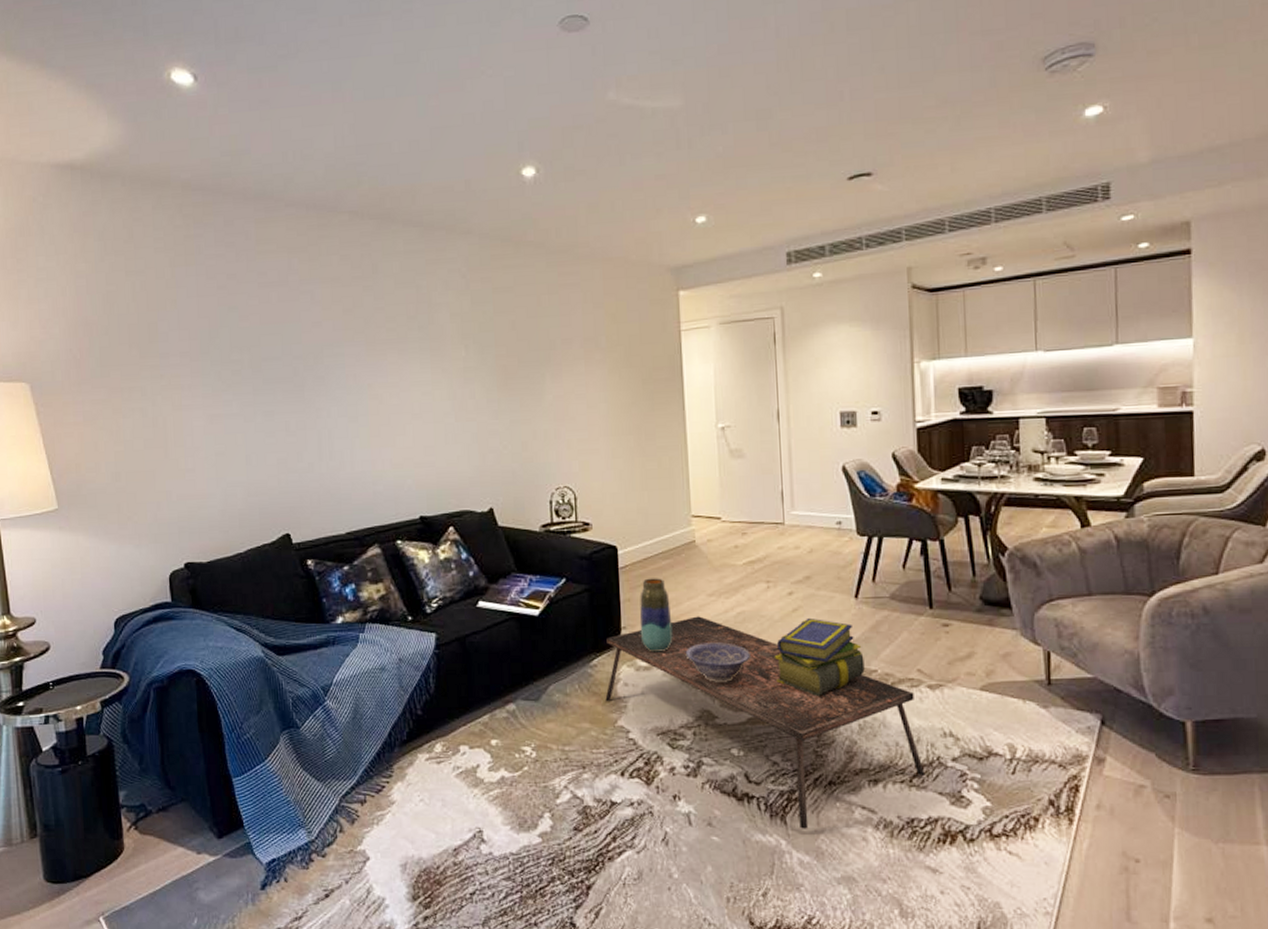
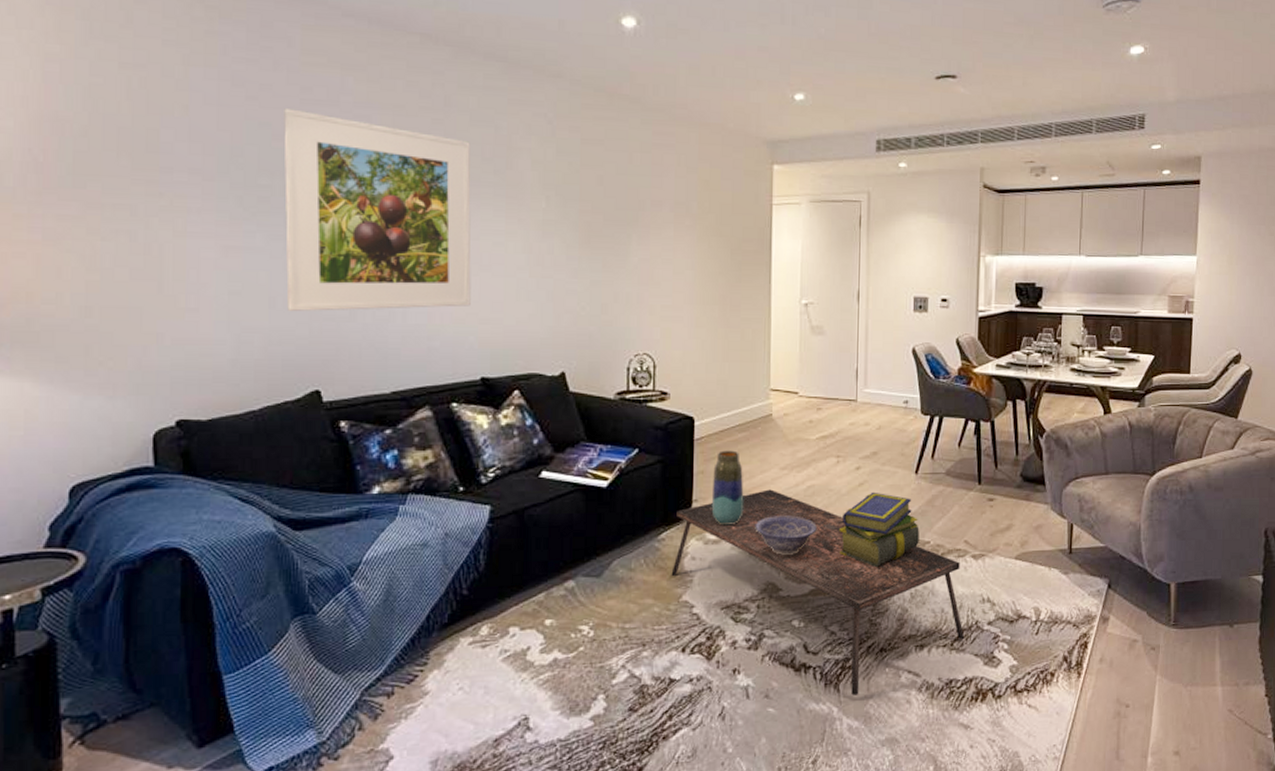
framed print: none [246,292,407,466] -> present [284,108,471,311]

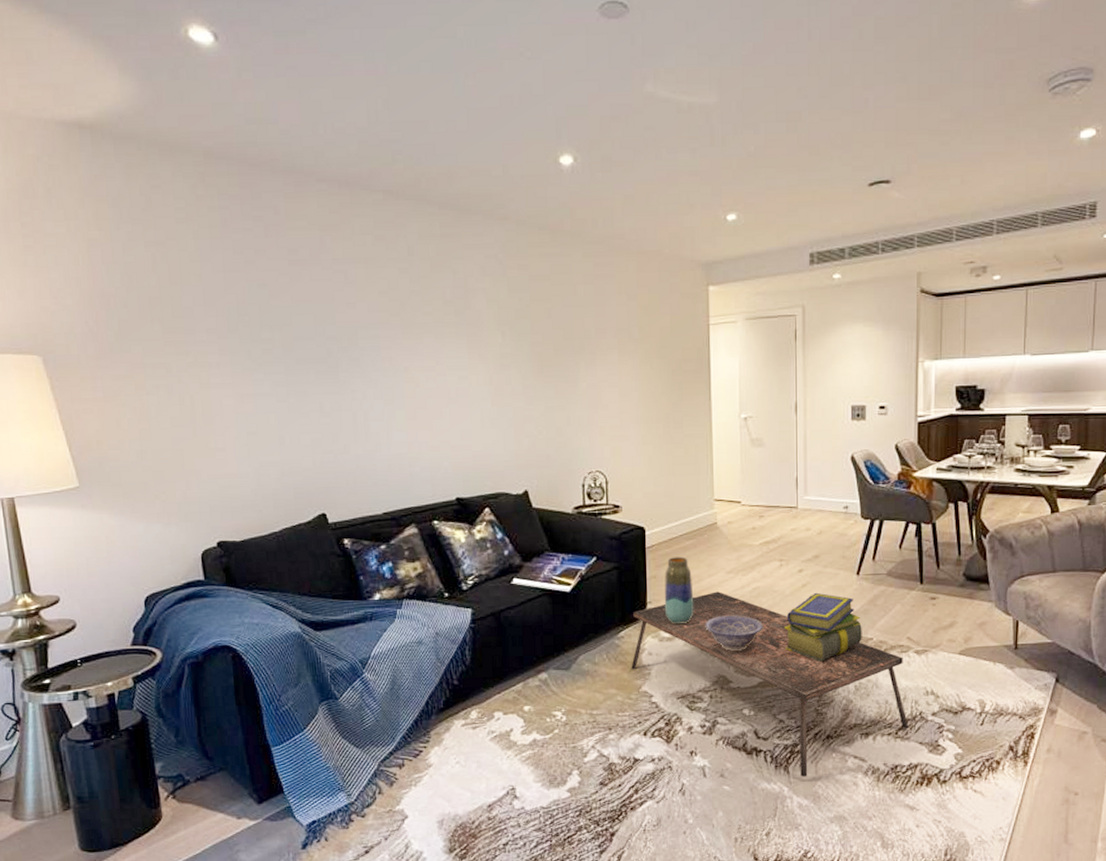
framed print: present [284,108,471,311] -> none [276,270,443,446]

